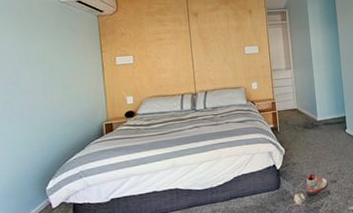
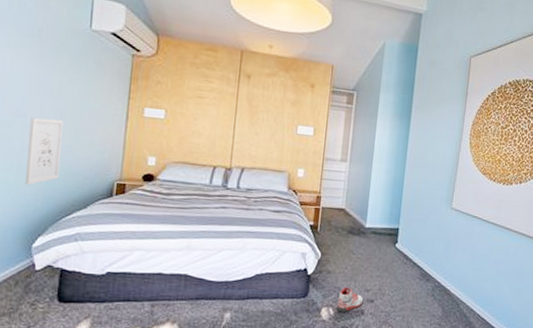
wall art: none [25,81,57,140] -> present [25,117,63,185]

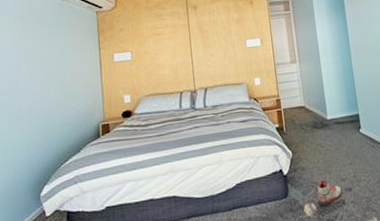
wall art: present [25,117,63,185] -> none [24,80,53,142]

